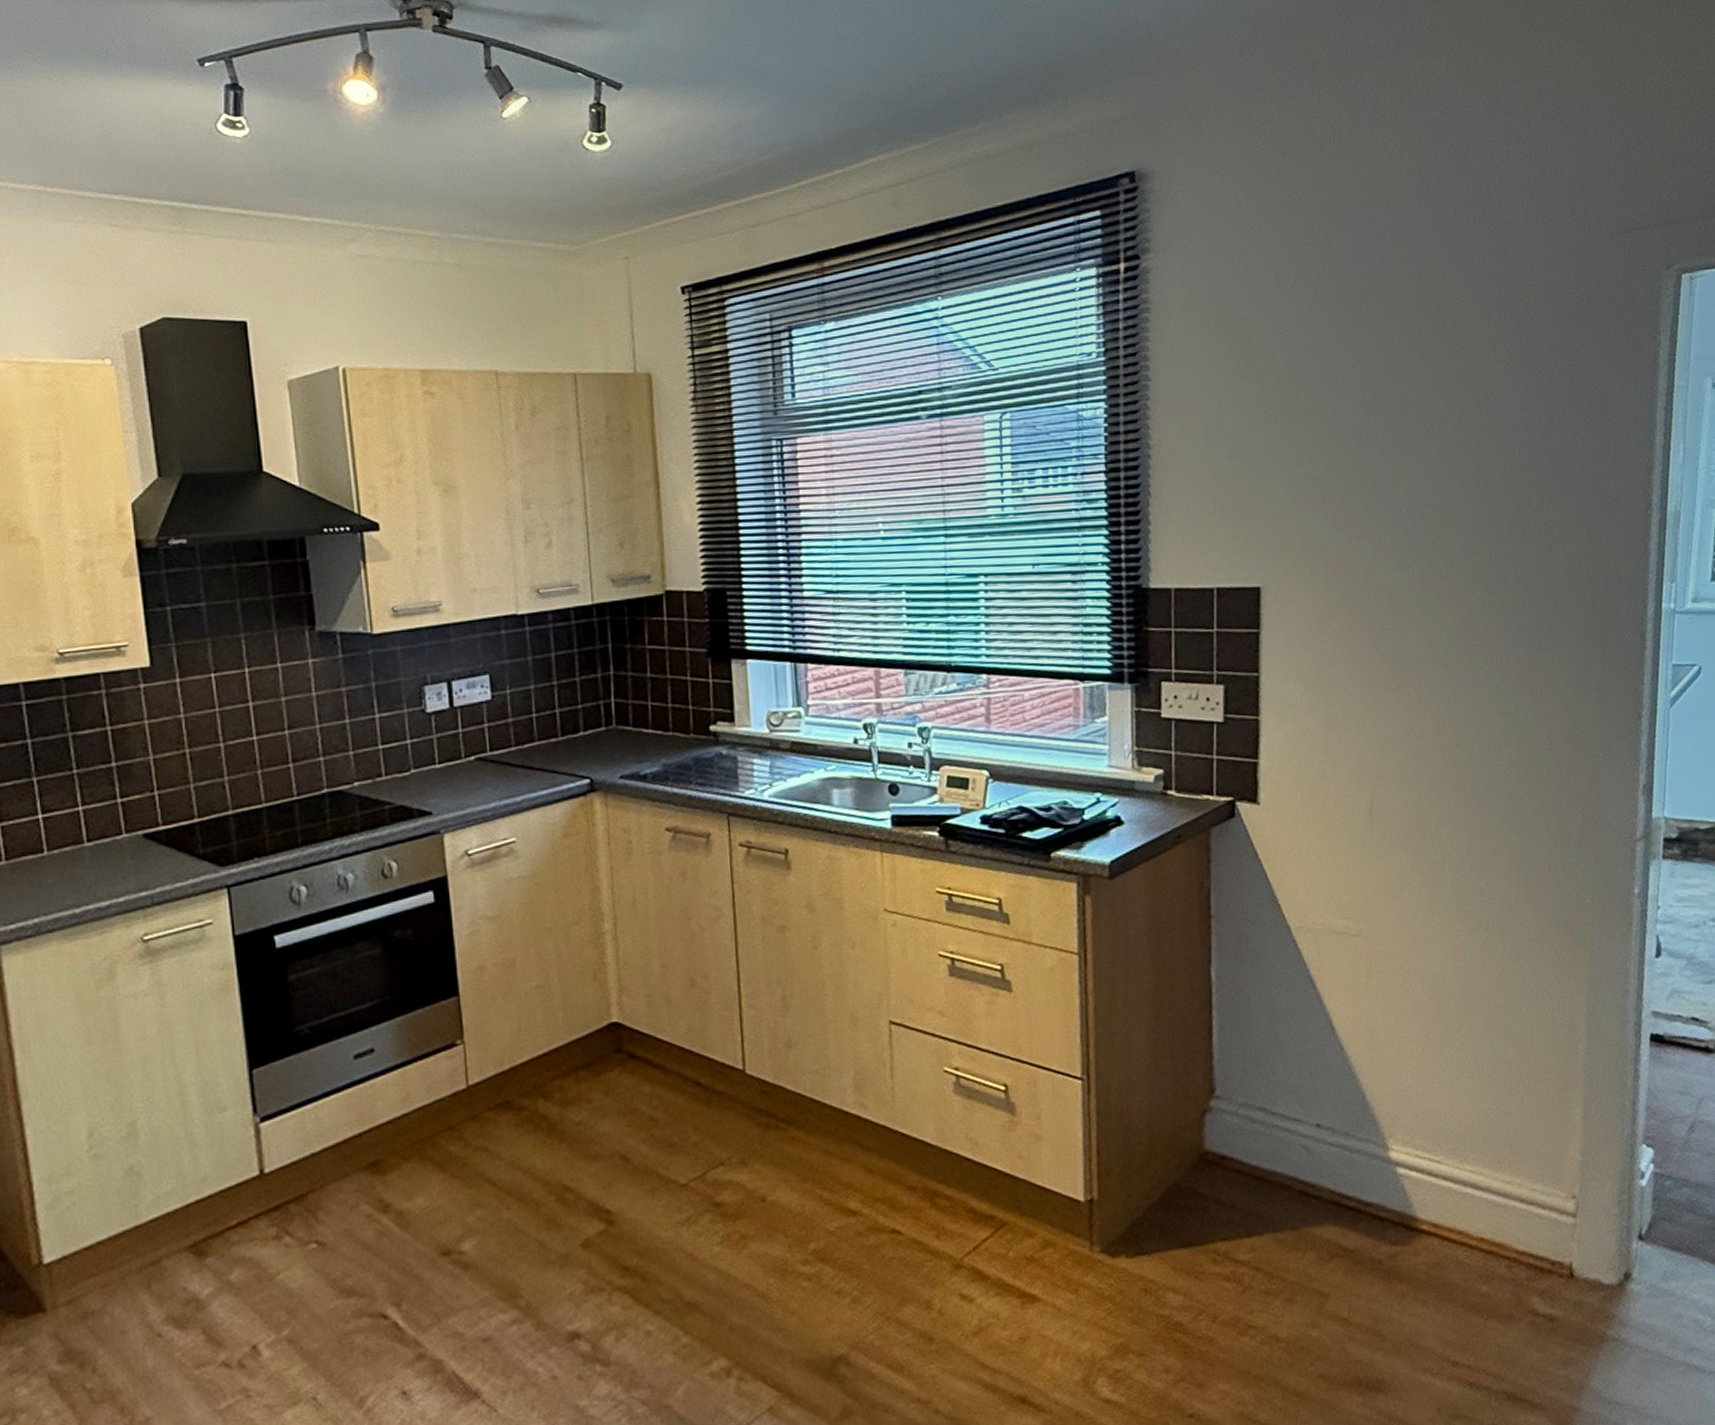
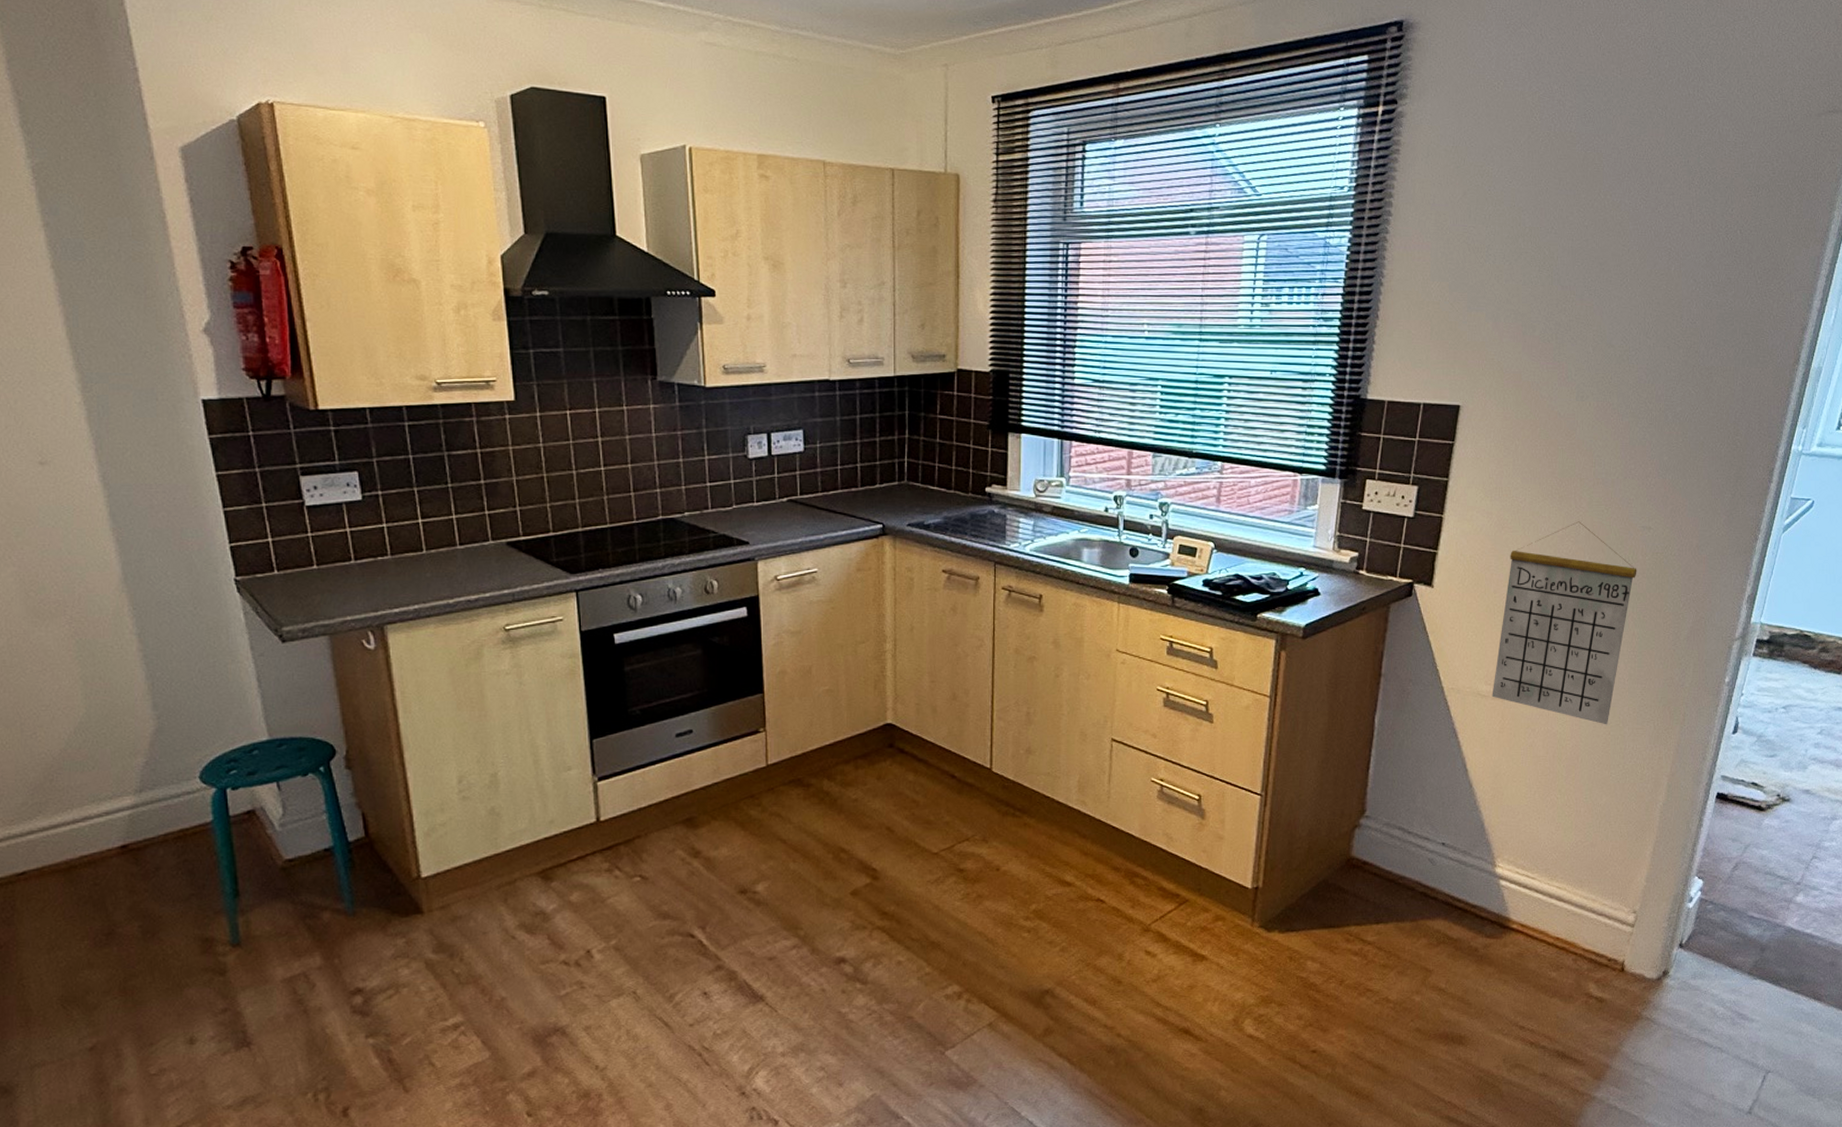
calendar: none [1346,712,1504,959] -> present [1492,521,1637,725]

